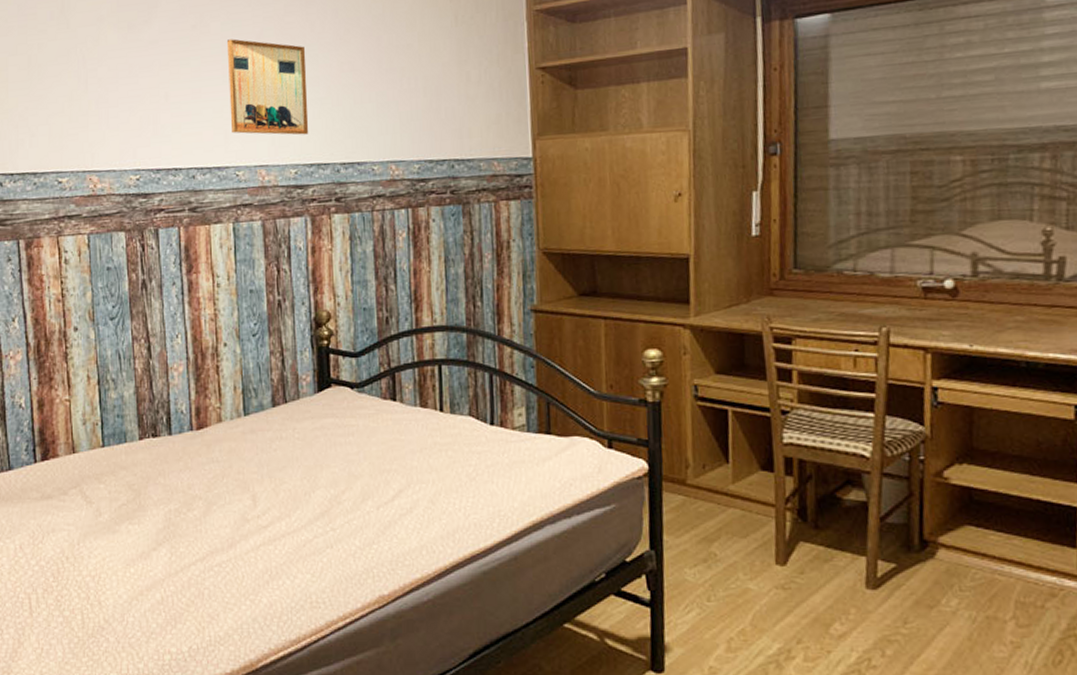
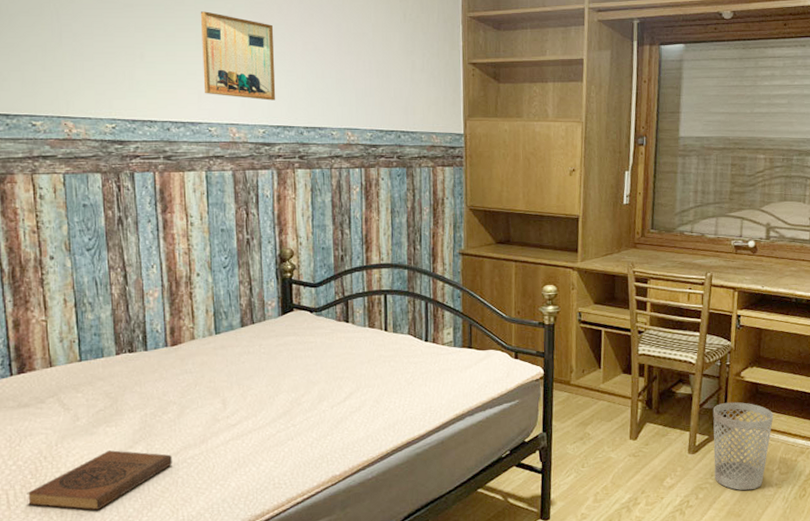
book: none [49,552,198,624] -> present [27,450,172,511]
wastebasket: none [901,514,1001,649] -> present [713,402,774,491]

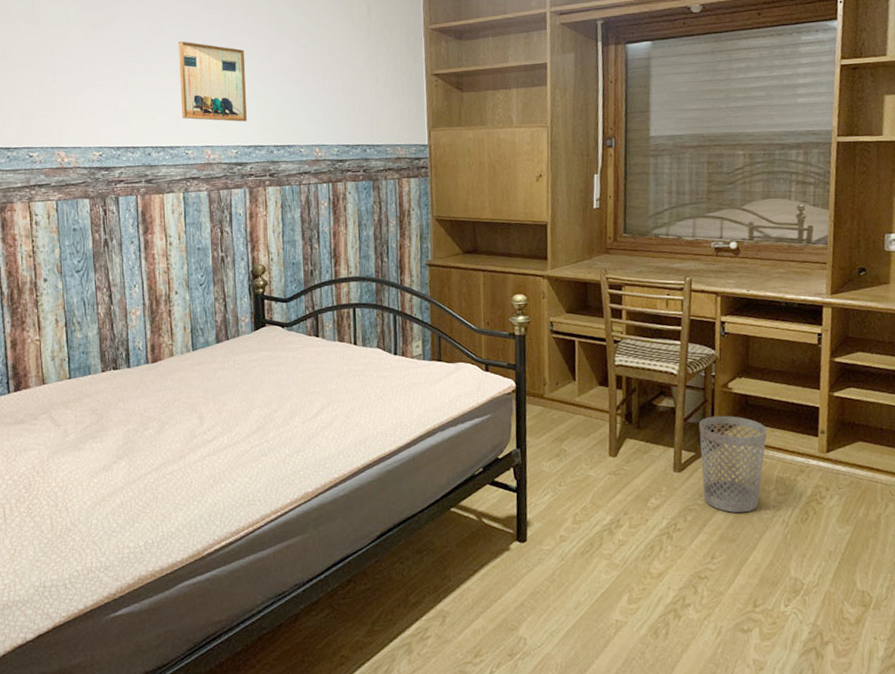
book: present [27,450,172,511] -> none [21,465,153,526]

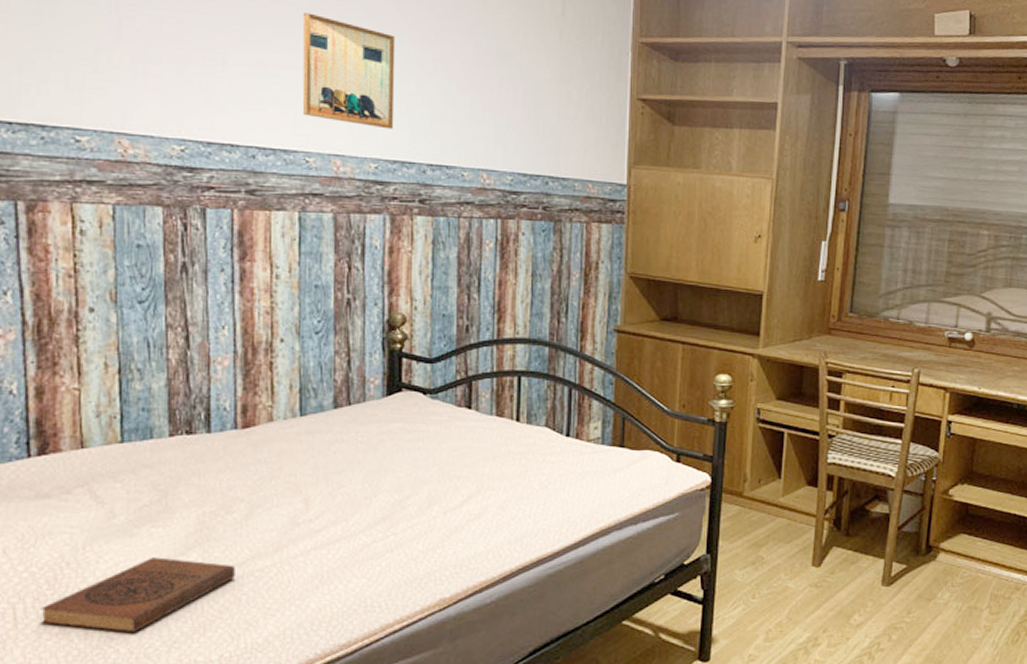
book: none [21,465,153,526] -> present [40,557,235,634]
wastebasket: present [698,415,767,513] -> none [912,525,985,633]

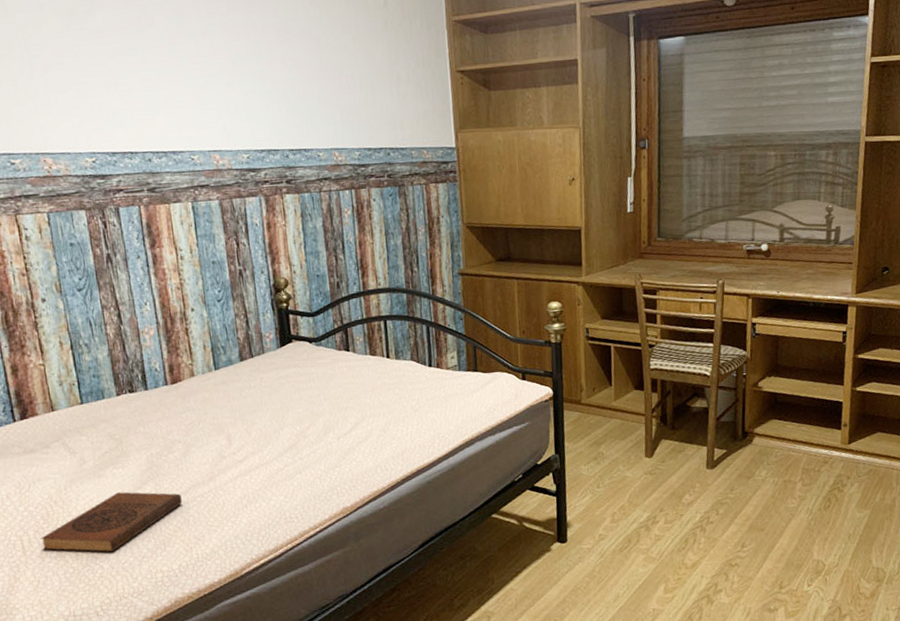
wall art: present [302,13,396,129] -> none [172,32,258,124]

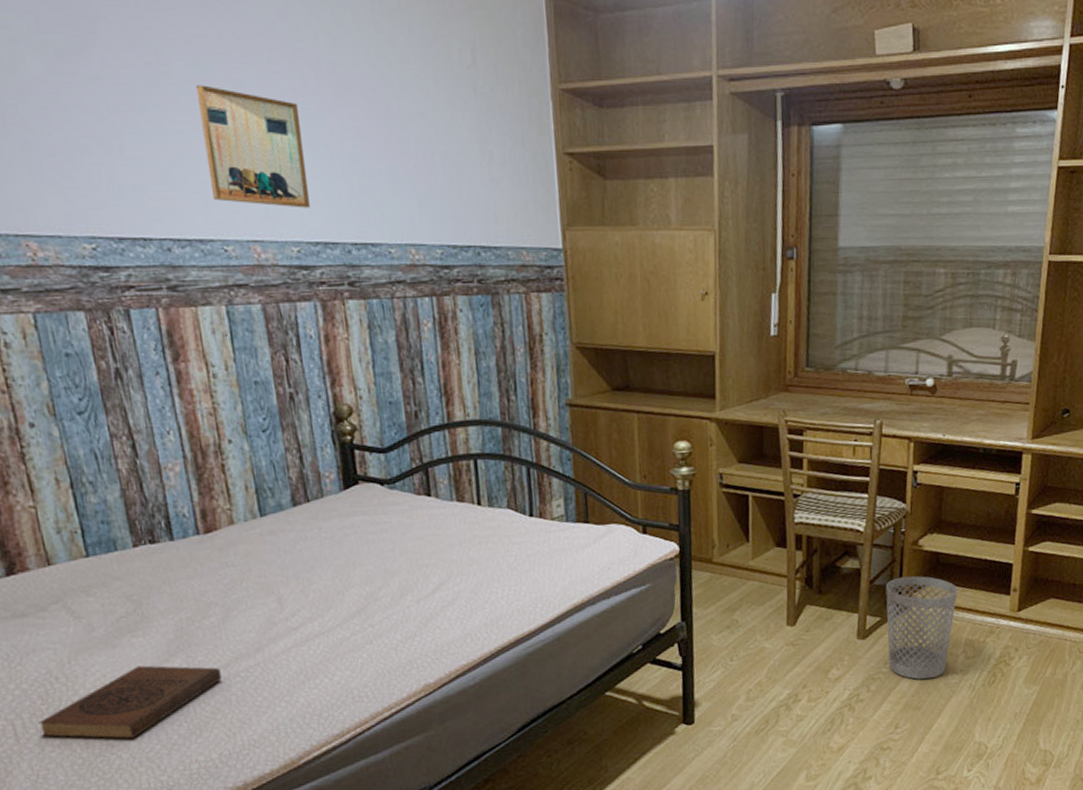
wall art: none [172,32,258,124] -> present [195,85,311,208]
wastebasket: none [730,413,794,504] -> present [885,576,958,680]

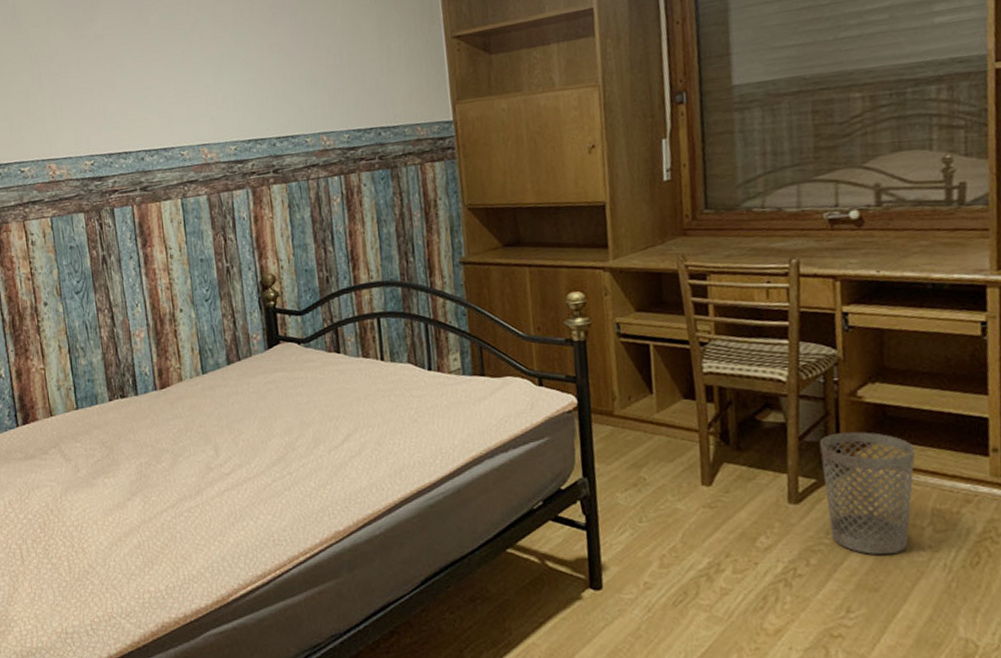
book: present [38,665,222,740] -> none [37,503,169,568]
wall art: present [195,85,311,208] -> none [164,29,245,117]

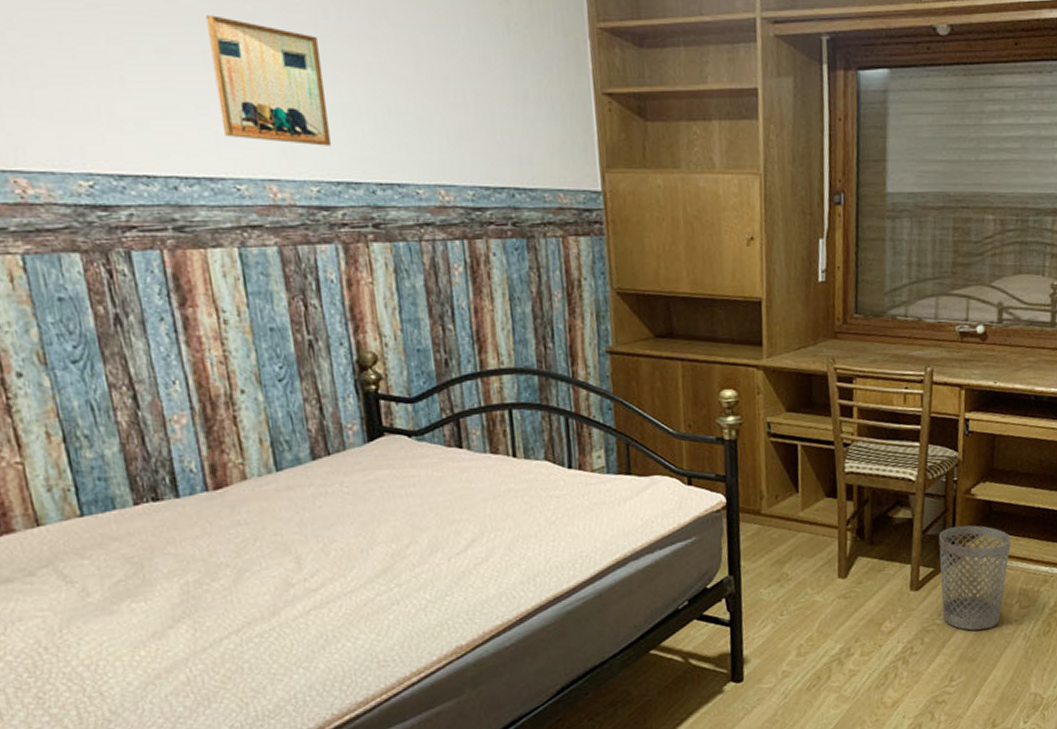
wall art: none [164,29,245,117] -> present [205,15,332,146]

